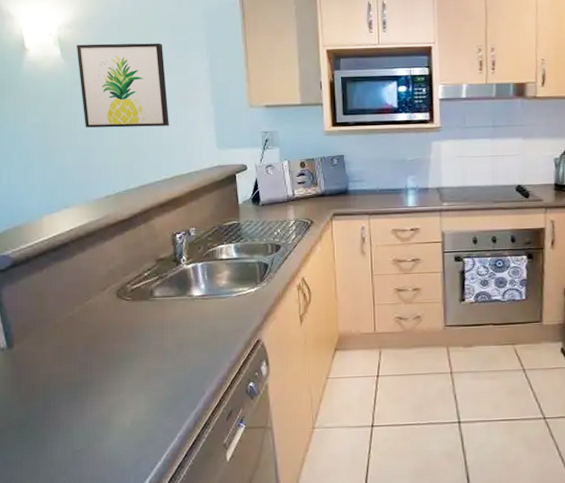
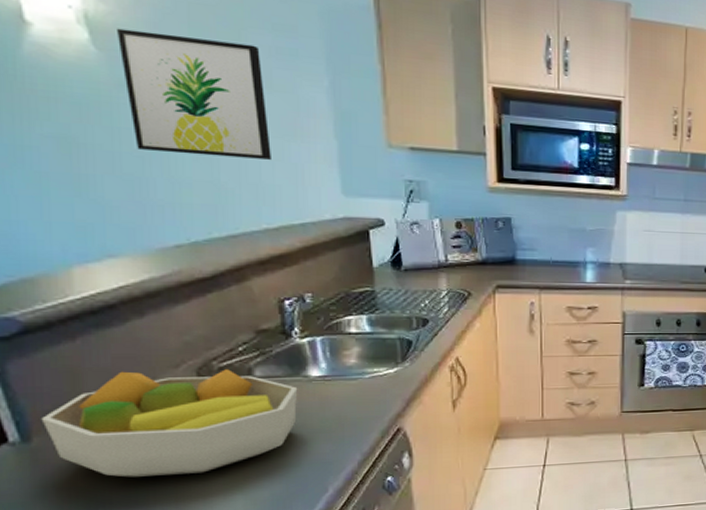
fruit bowl: none [19,291,185,377] -> present [41,369,298,477]

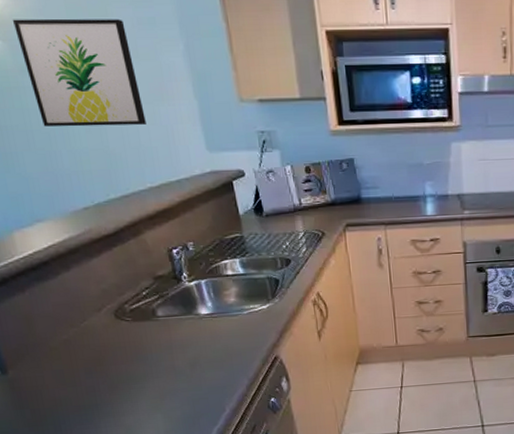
fruit bowl: present [41,369,298,477] -> none [11,311,194,401]

